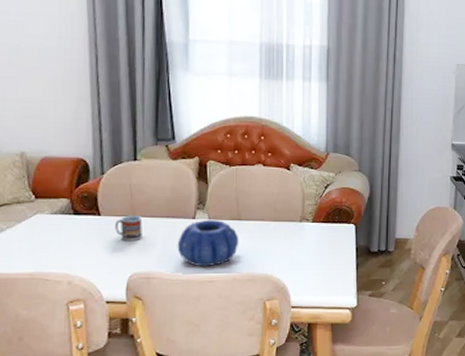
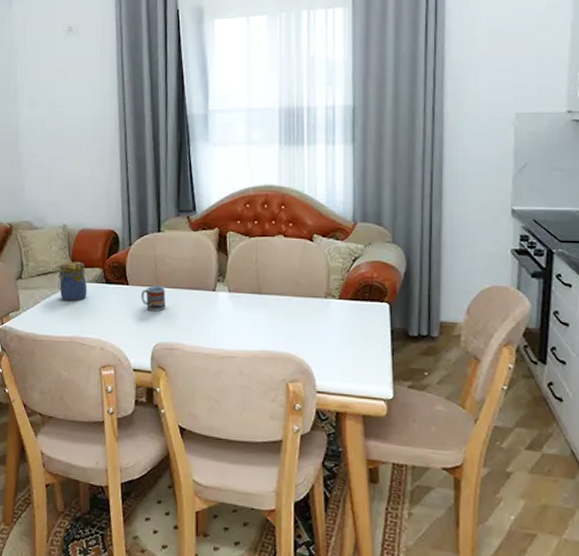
jar: none [14,191,52,236] -> present [57,261,88,302]
decorative bowl: present [177,219,239,267] -> none [198,292,260,342]

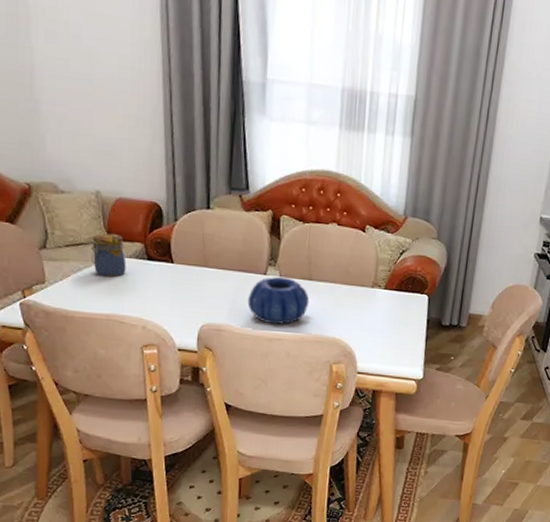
cup: present [141,285,166,312] -> none [187,265,215,293]
decorative bowl: none [198,292,260,342] -> present [247,276,310,325]

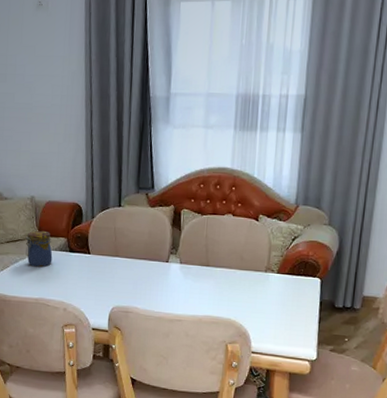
decorative bowl: present [247,276,310,325] -> none [151,263,207,307]

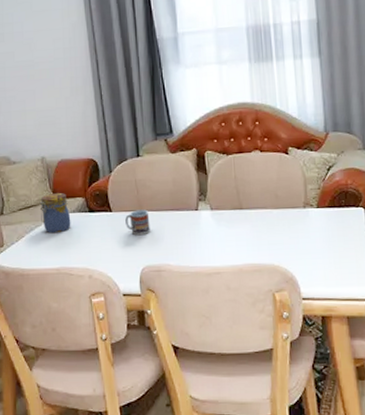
cup: none [101,255,124,279] -> present [125,209,150,236]

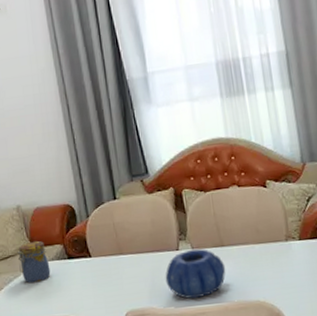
cup: present [125,209,150,236] -> none [105,253,132,280]
decorative bowl: none [183,210,243,259] -> present [165,248,226,299]

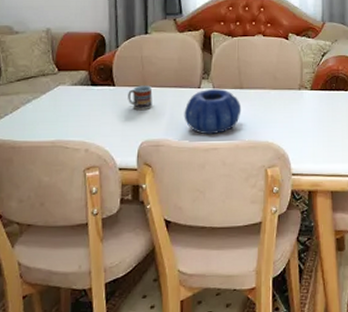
jar: present [17,240,51,284] -> none [40,64,72,106]
cup: none [105,253,132,280] -> present [128,85,153,111]

